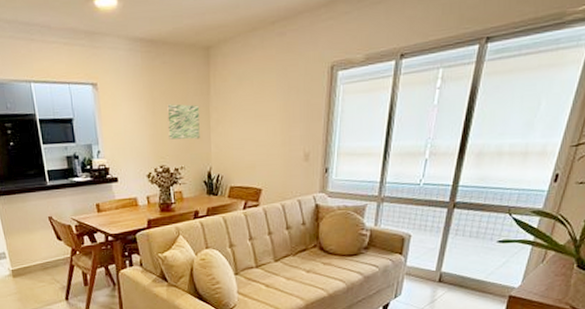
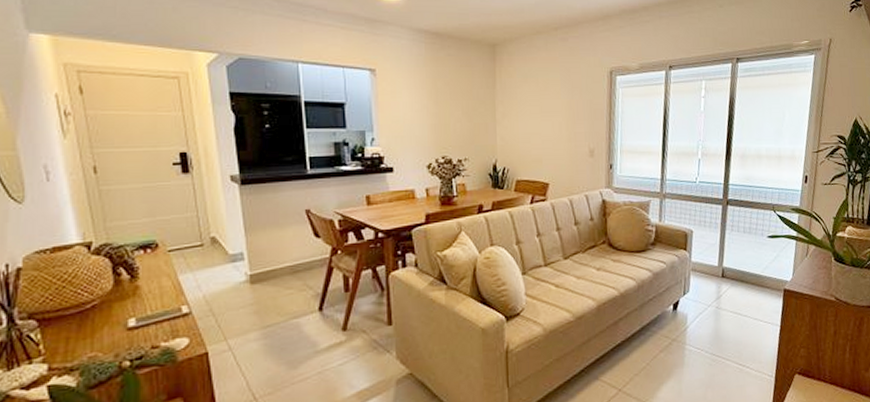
wall art: present [167,104,200,140] -> none [451,95,485,131]

